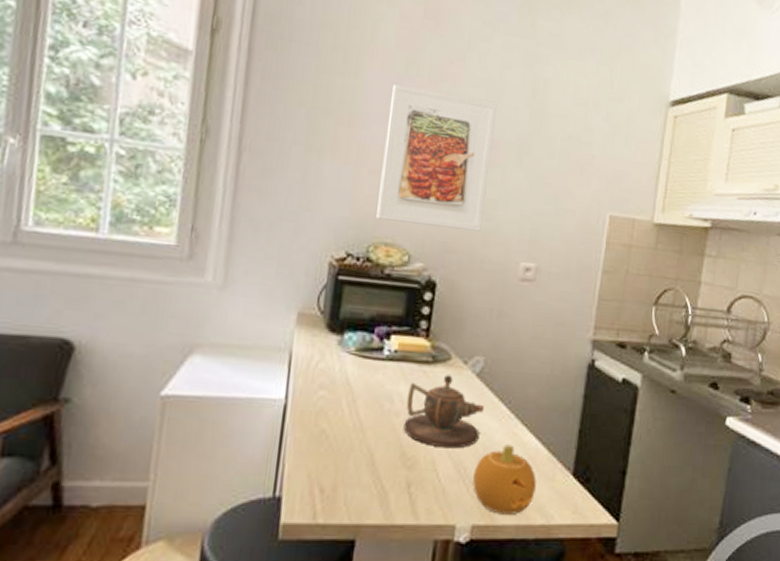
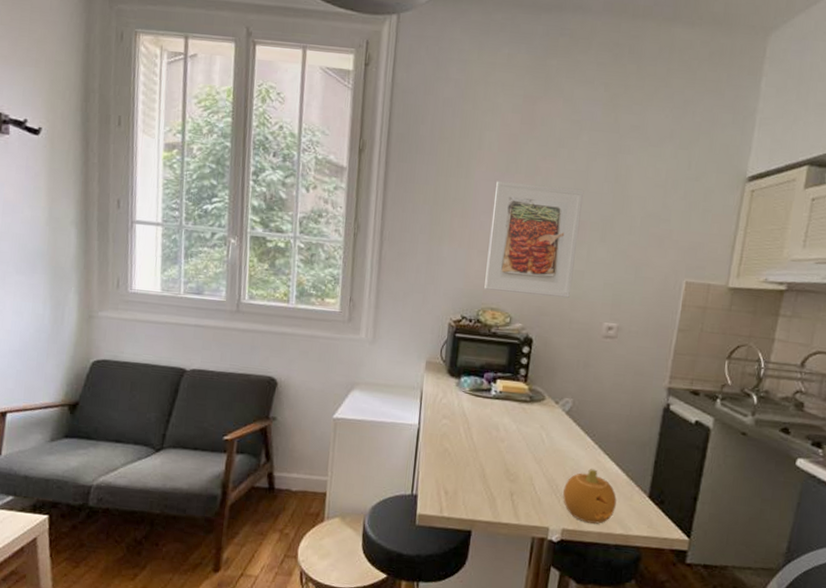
teapot: present [403,375,485,449] -> none [507,411,573,469]

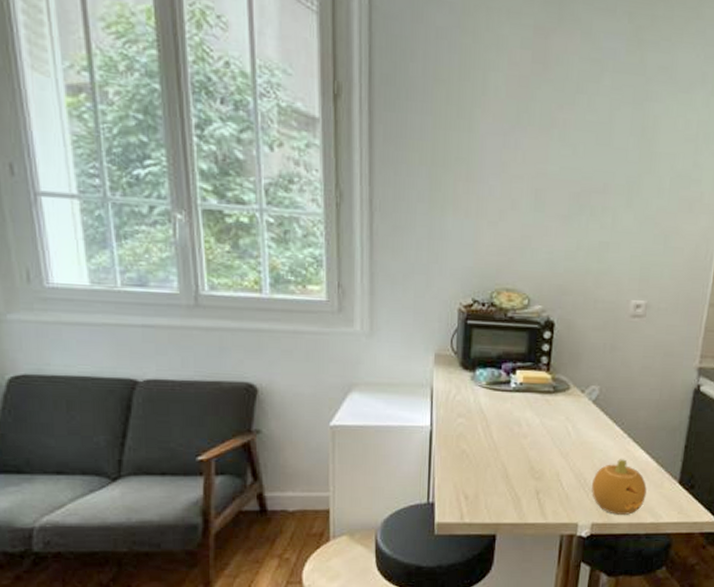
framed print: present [484,181,585,299] -> none [497,135,608,275]

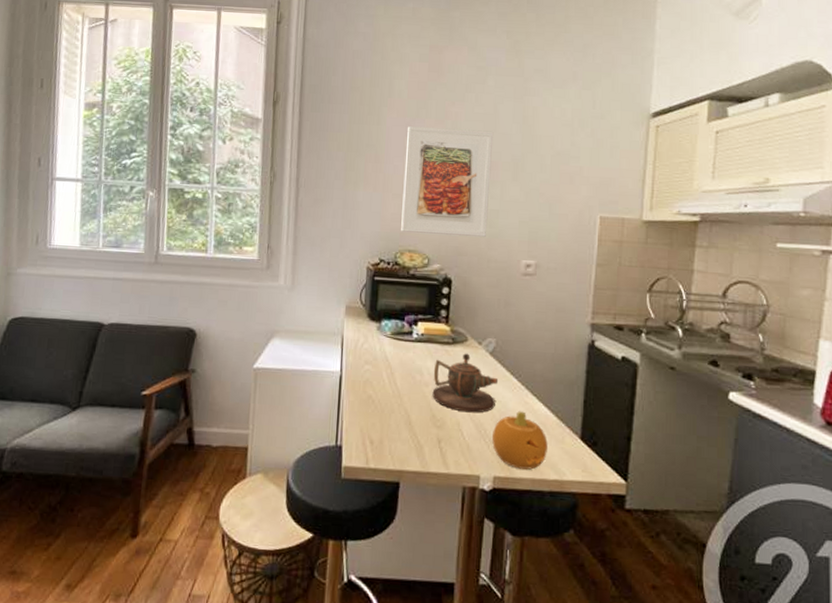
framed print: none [497,135,608,275] -> present [401,126,494,238]
teapot: none [531,402,601,463] -> present [432,353,499,413]

